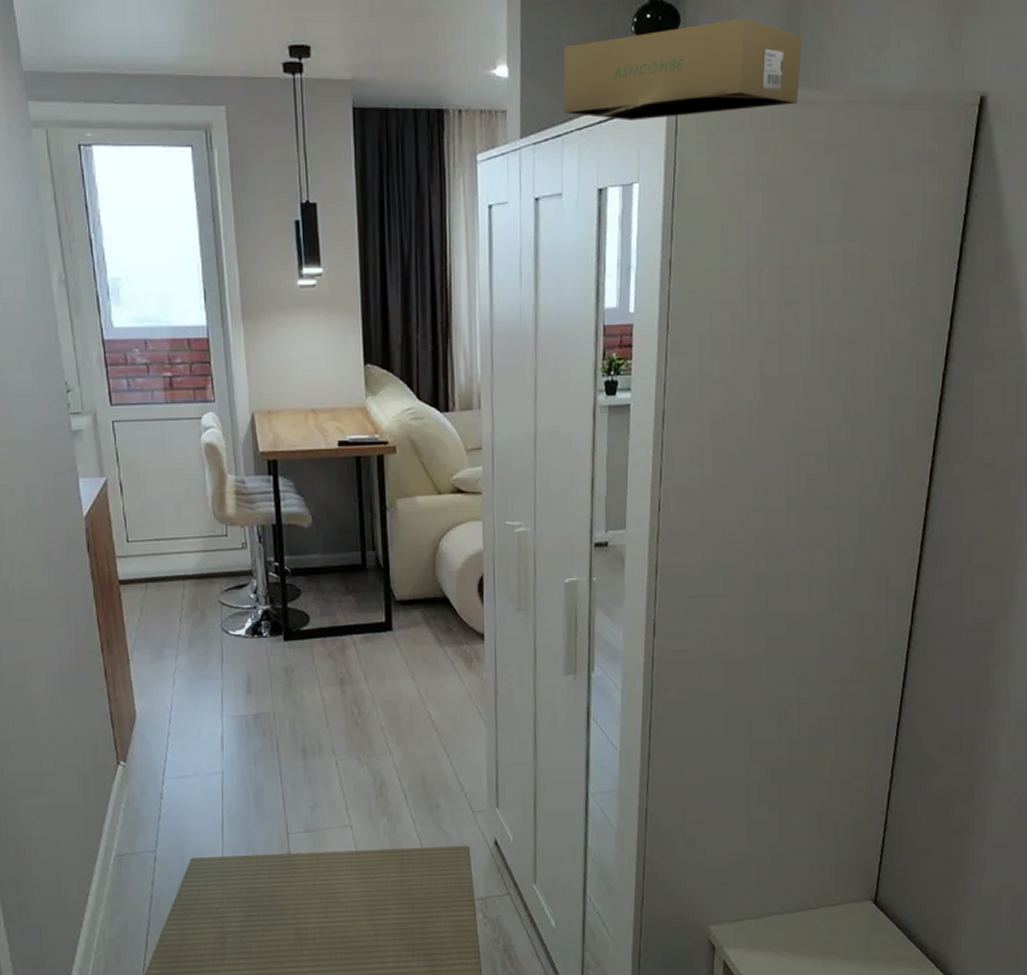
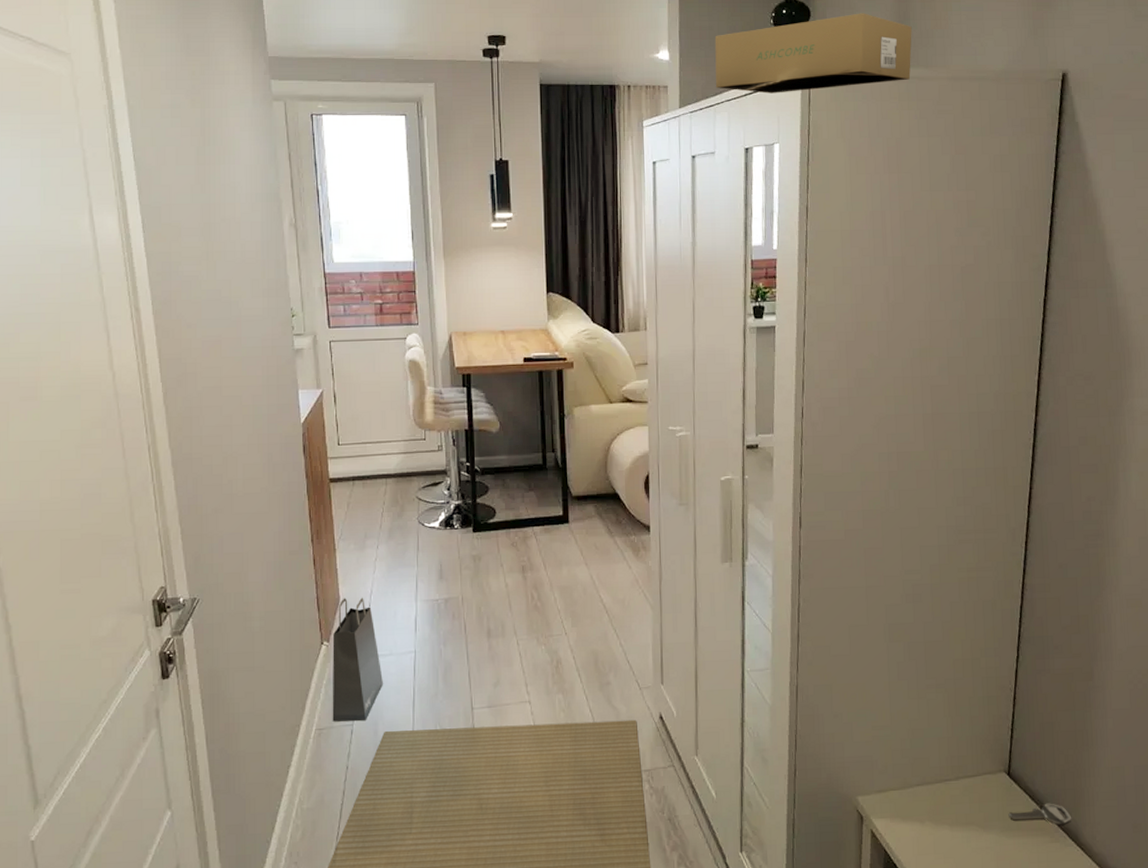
shopping bag: none [129,713,188,848] -> present [332,597,383,722]
key: none [873,932,942,957] -> present [1008,803,1072,827]

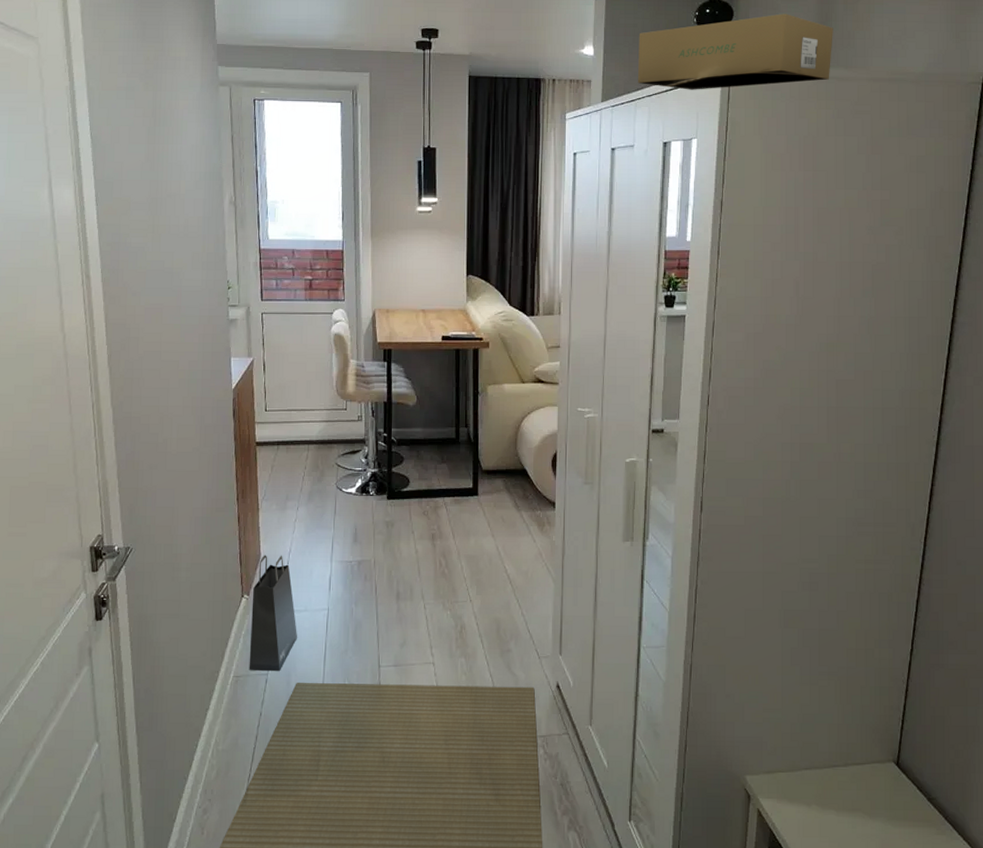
key: present [1008,803,1072,827] -> none [895,795,960,820]

